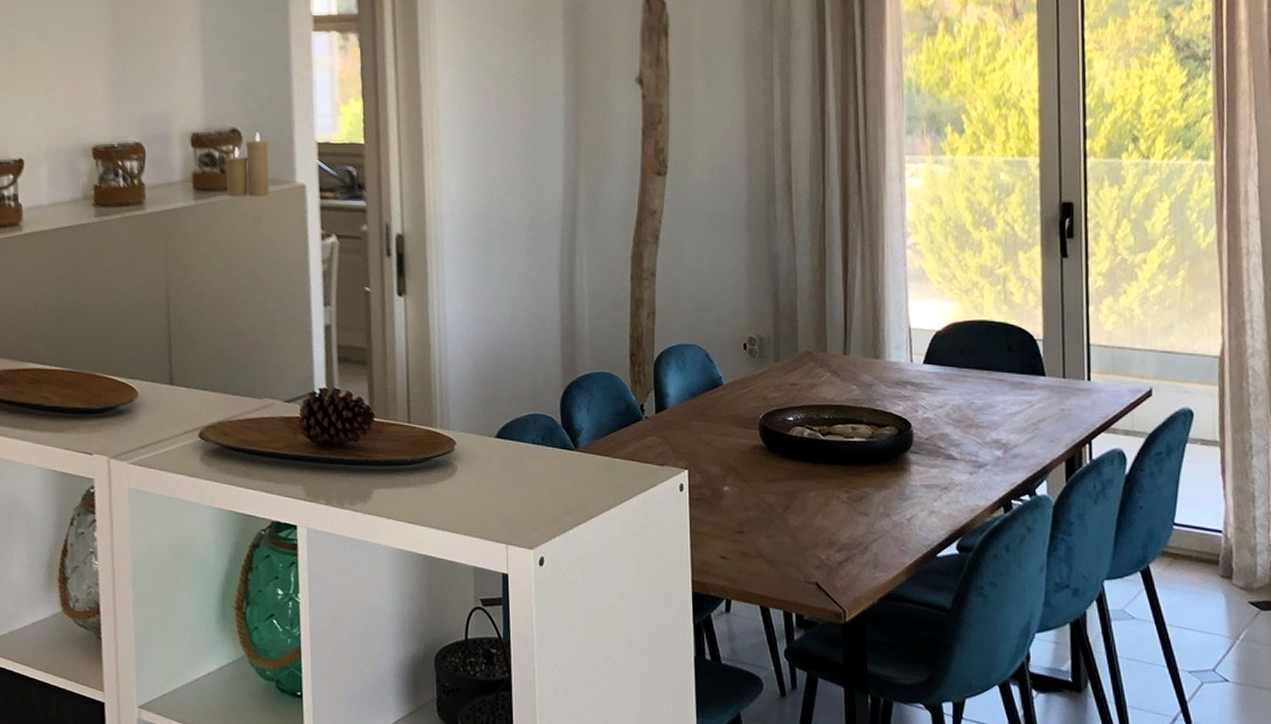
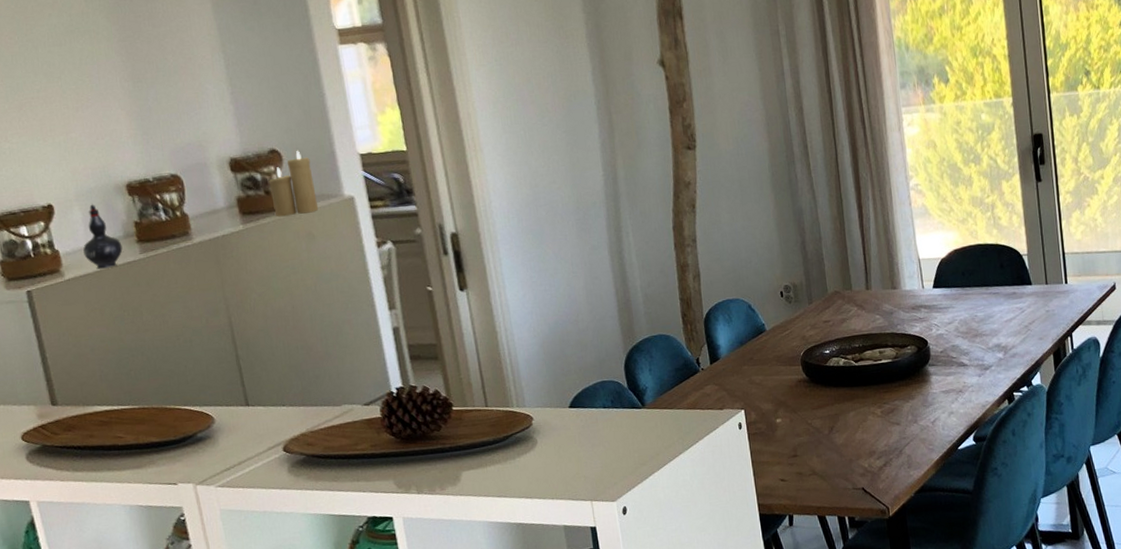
decorative bottle: none [43,163,80,229] -> present [83,204,123,270]

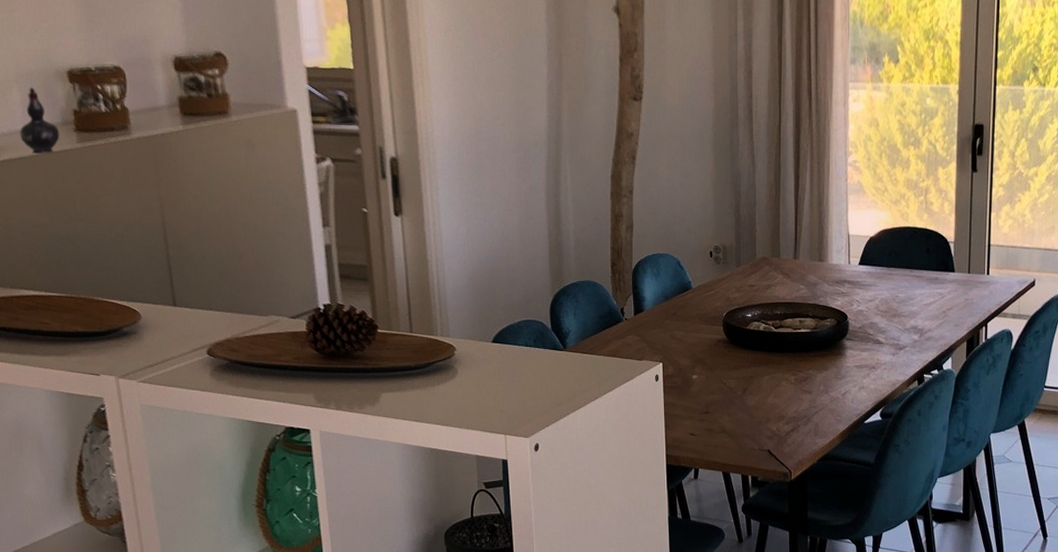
candle: present [269,150,319,217] -> none [212,56,261,122]

